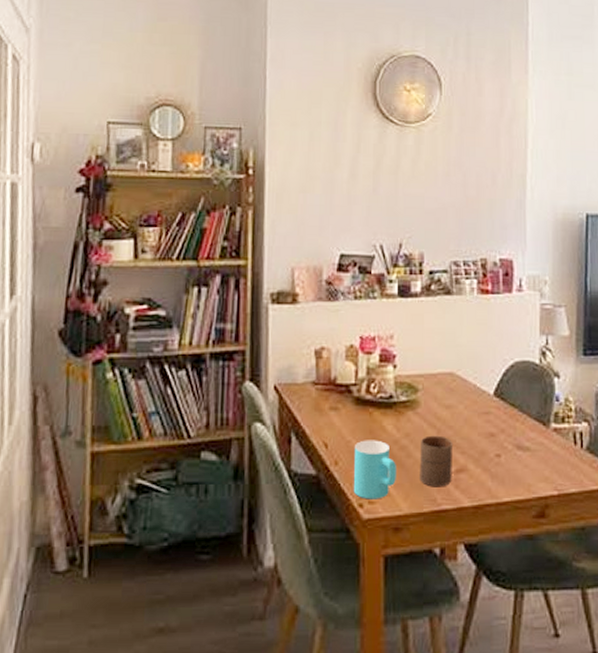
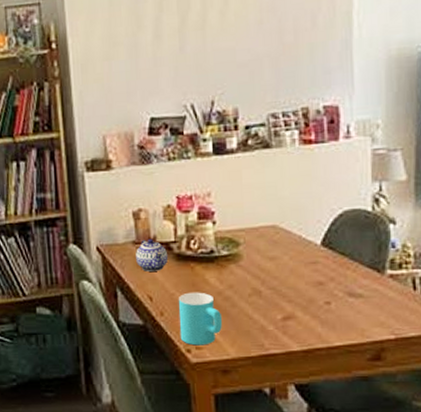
teapot: none [314,380,348,415] -> present [136,239,169,272]
cup: present [419,435,454,487] -> none [244,286,280,334]

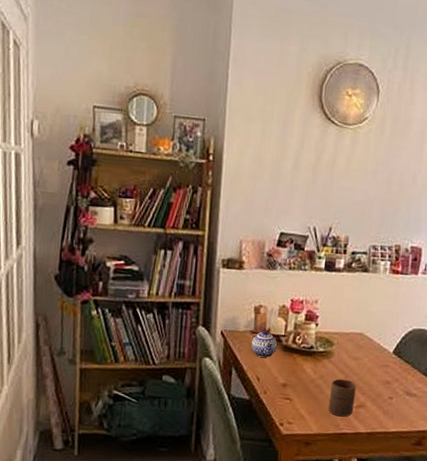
cup: present [178,292,222,346] -> none [276,377,311,421]
cup: none [244,286,280,334] -> present [328,378,357,417]

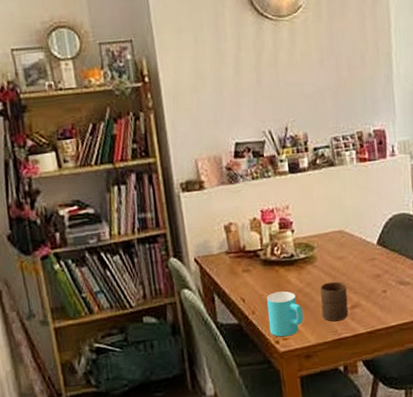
teapot: present [251,330,278,358] -> none [229,248,257,277]
cup: none [276,377,311,421] -> present [267,291,303,337]

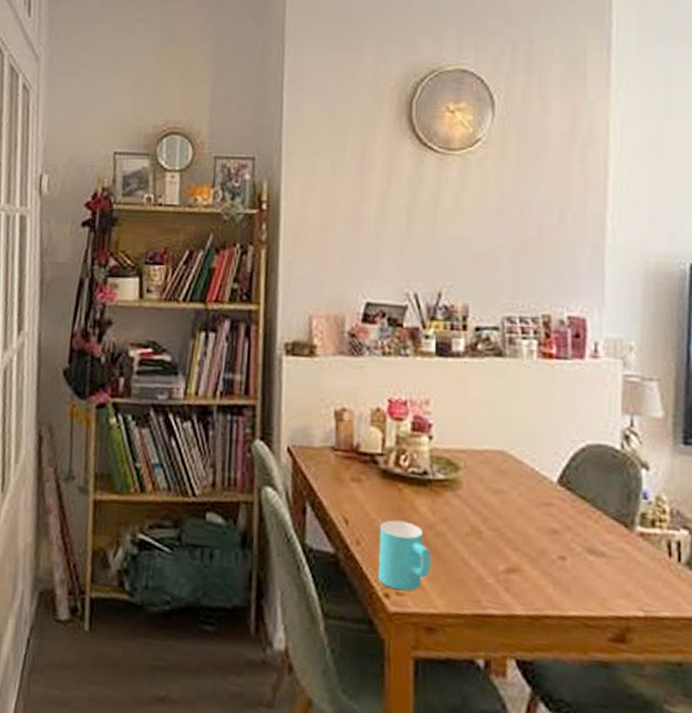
cup: present [320,281,349,322] -> none [459,523,504,588]

